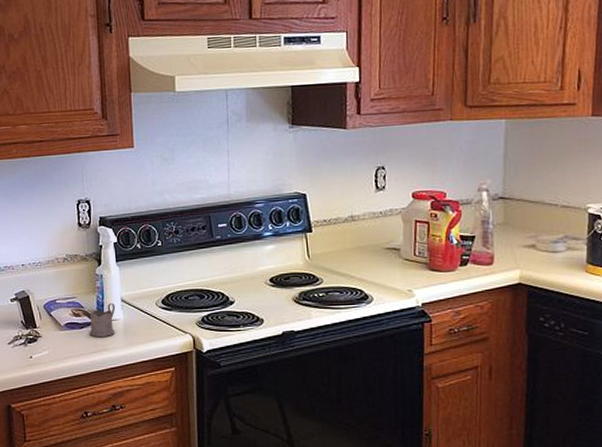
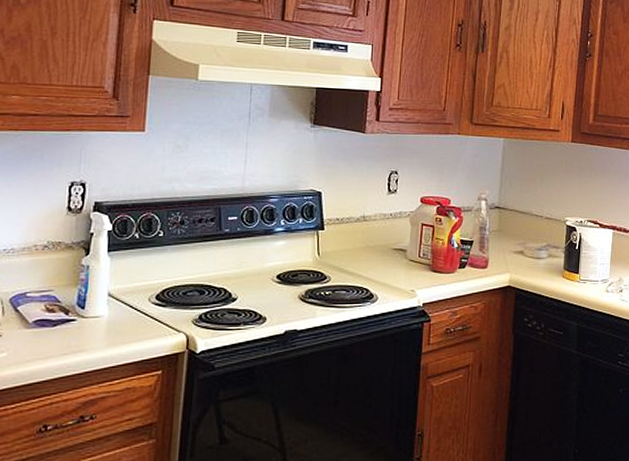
tea glass holder: present [89,302,115,337] -> none [63,297,99,336]

